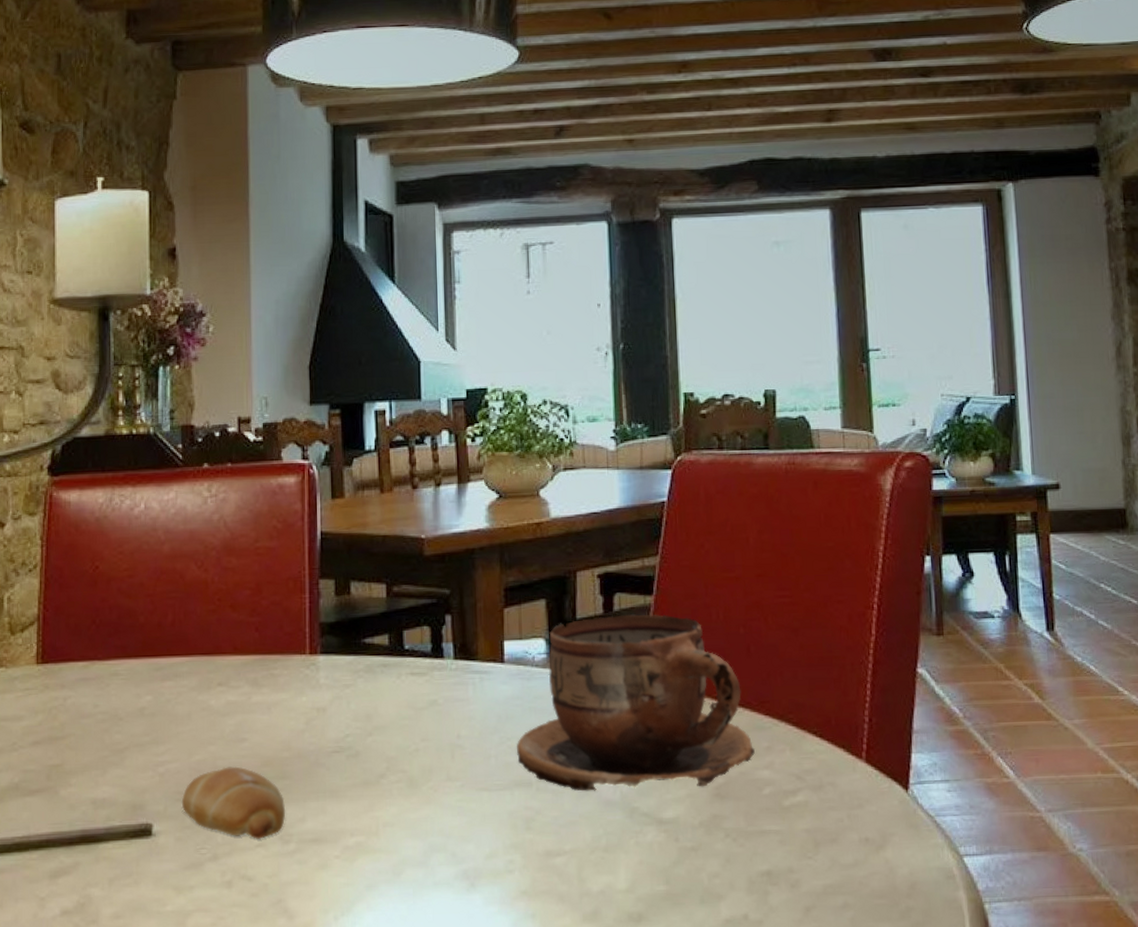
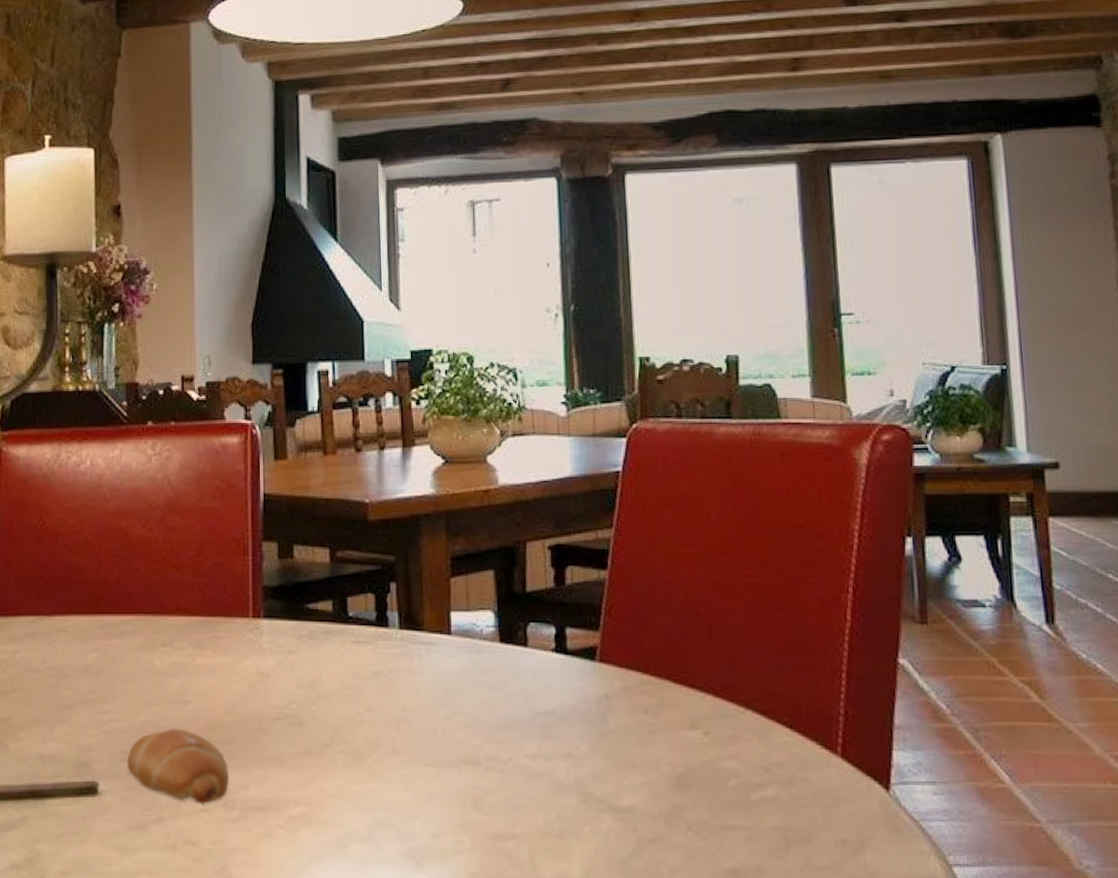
cup: present [517,613,755,791] -> none [465,588,719,775]

